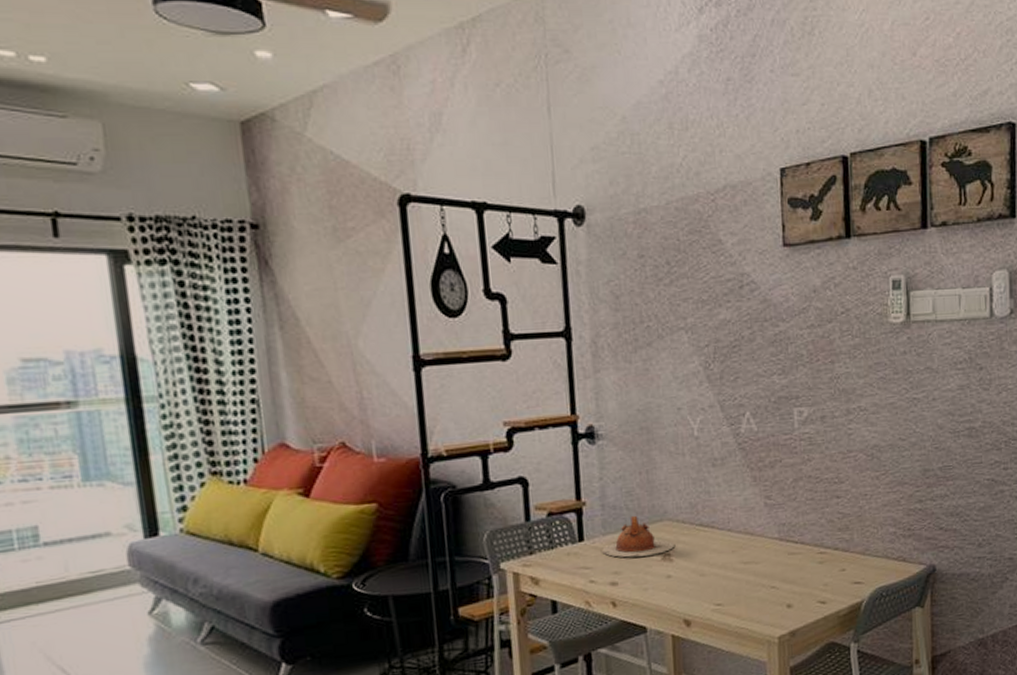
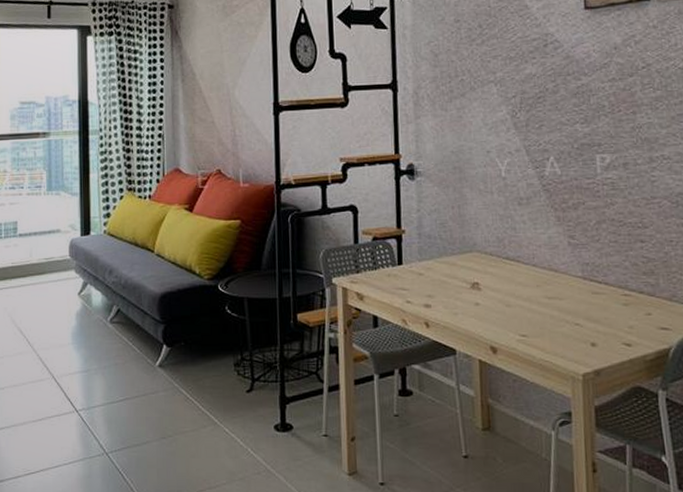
teapot: present [602,515,674,558] -> none [418,245,482,283]

